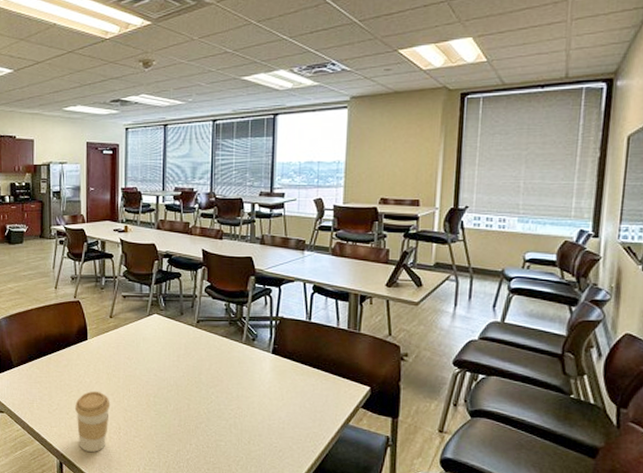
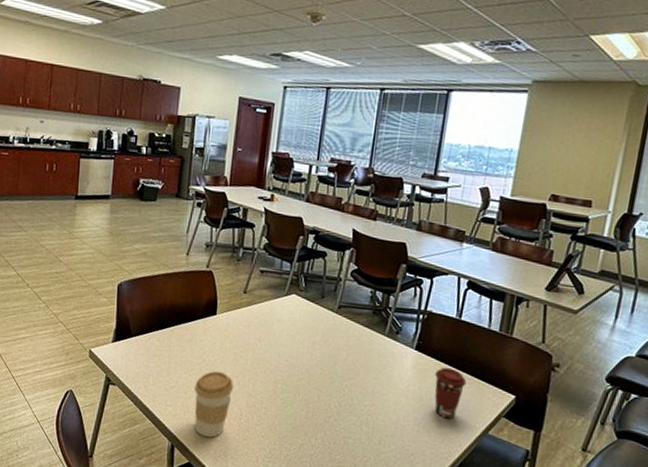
coffee cup: none [293,367,323,414] -> present [434,367,467,419]

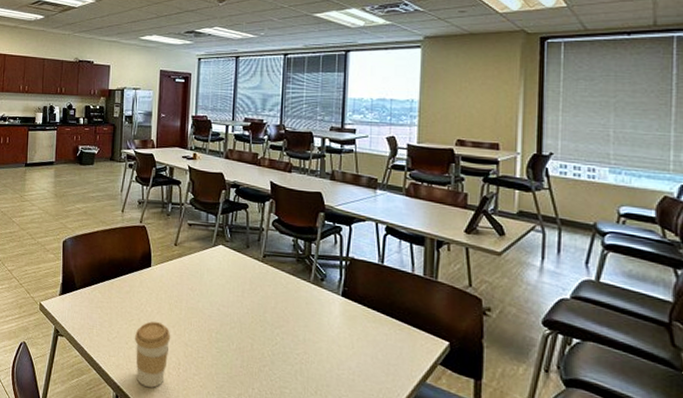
coffee cup: present [434,367,467,419] -> none [364,313,397,367]

